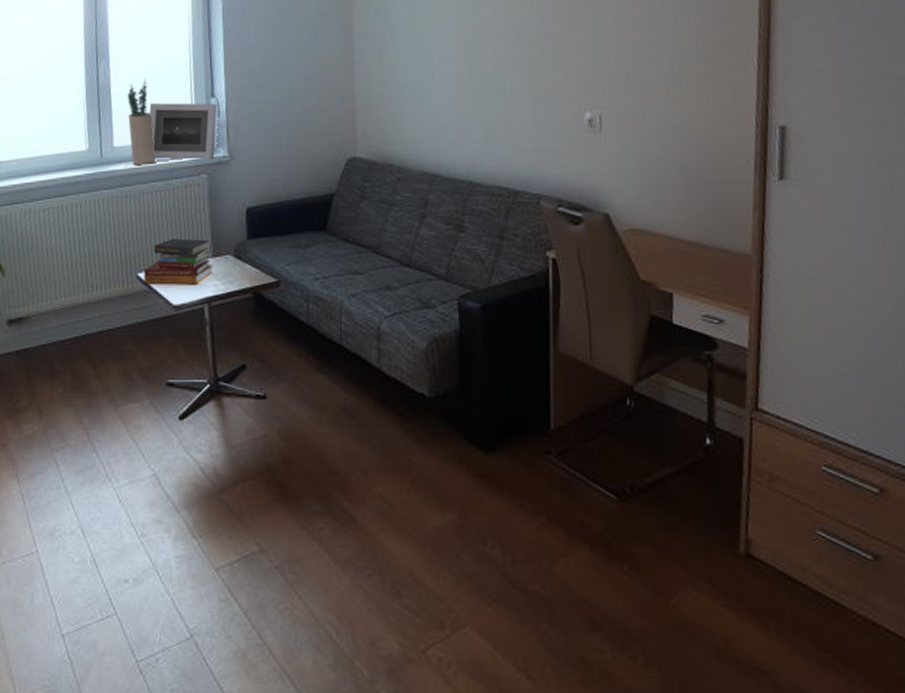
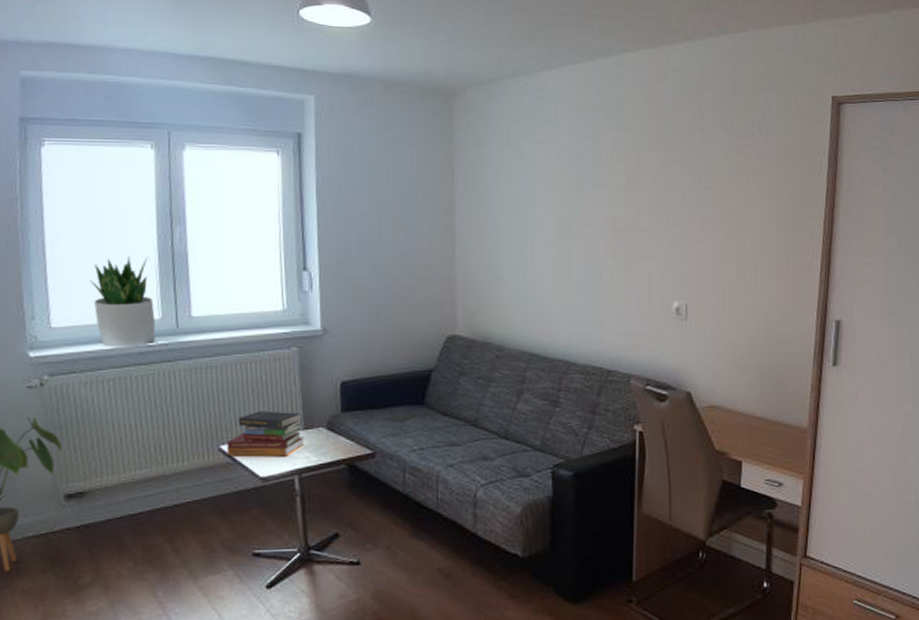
planter: none [29,91,83,179] -> present [89,256,156,348]
vase: present [128,79,156,166] -> none [208,248,240,337]
picture frame: present [149,102,217,160] -> none [232,272,310,332]

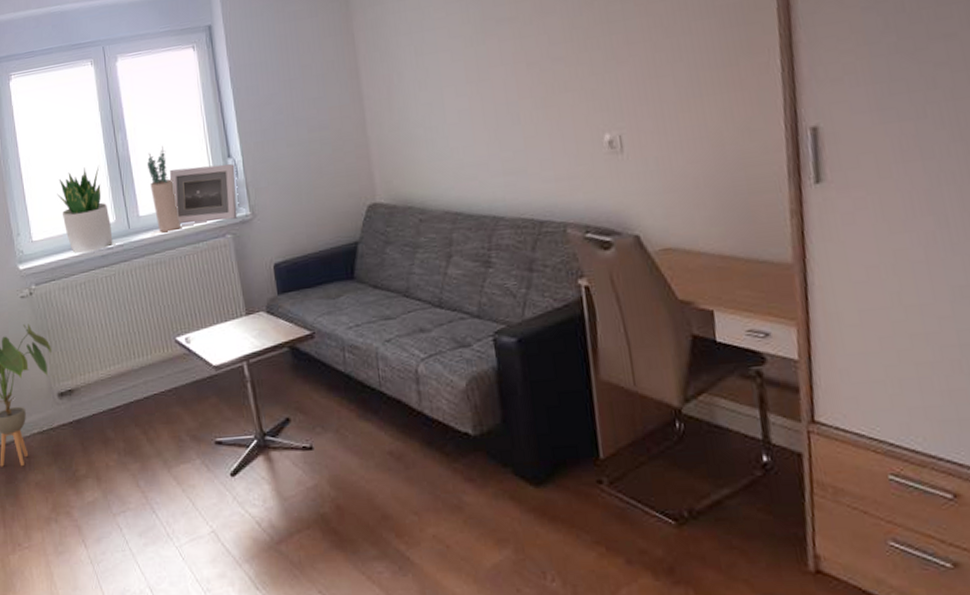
vase: none [208,248,240,337] -> present [147,146,181,233]
books: present [227,411,305,457] -> none [182,299,248,347]
picture frame: none [232,272,310,332] -> present [169,164,238,224]

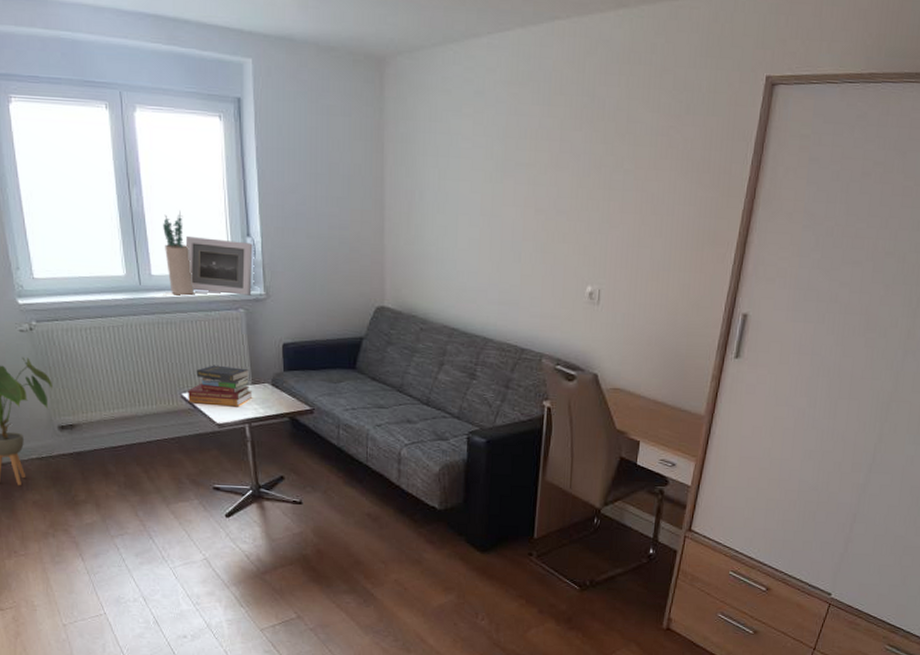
planter: present [57,166,113,254] -> none [62,214,122,301]
books: none [182,299,248,347] -> present [188,365,253,407]

